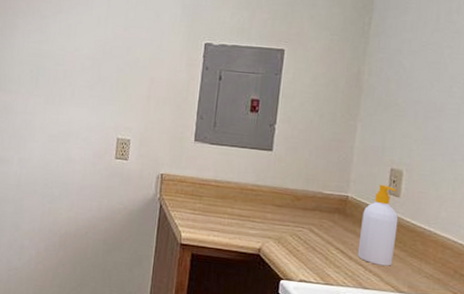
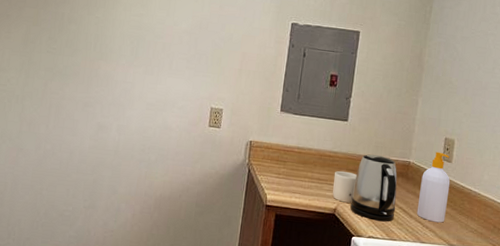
mug: none [256,206,285,242] -> present [332,171,357,203]
kettle: none [277,187,333,264] -> present [350,154,398,222]

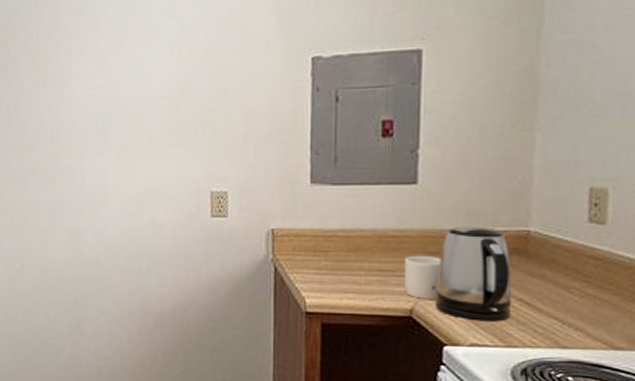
soap bottle: present [416,151,450,223] -> none [549,210,606,317]

